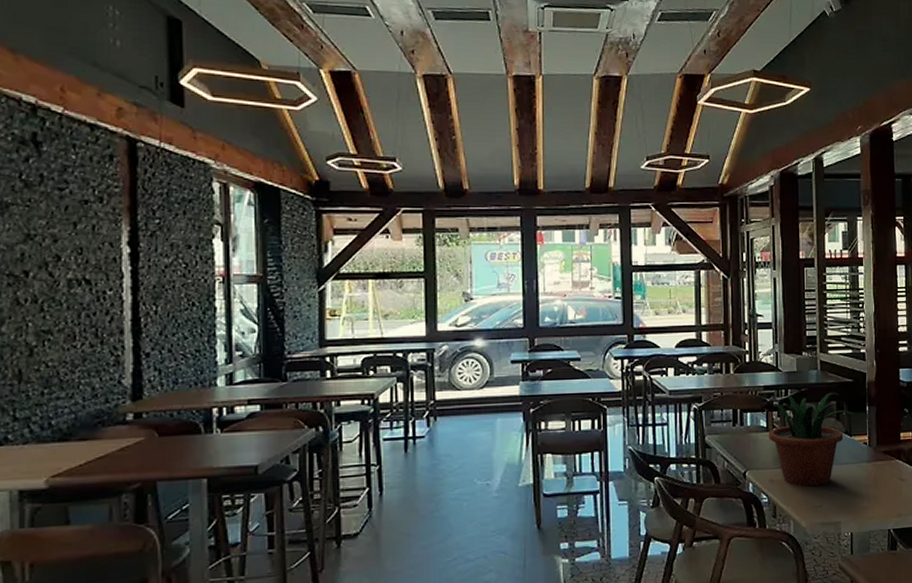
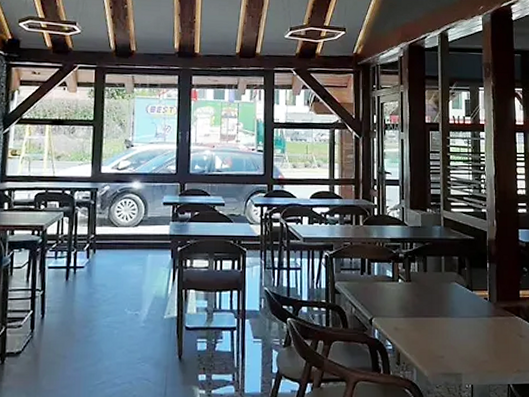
potted plant: present [768,392,857,487] -> none [393,248,478,337]

